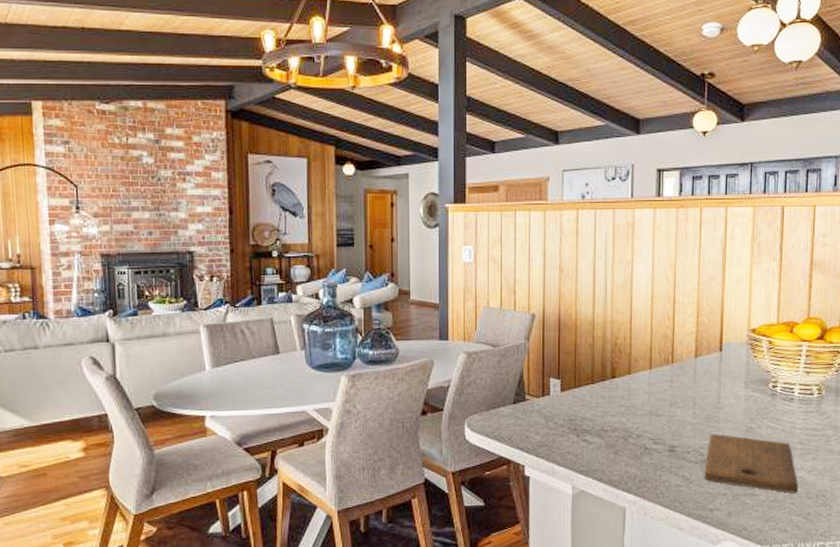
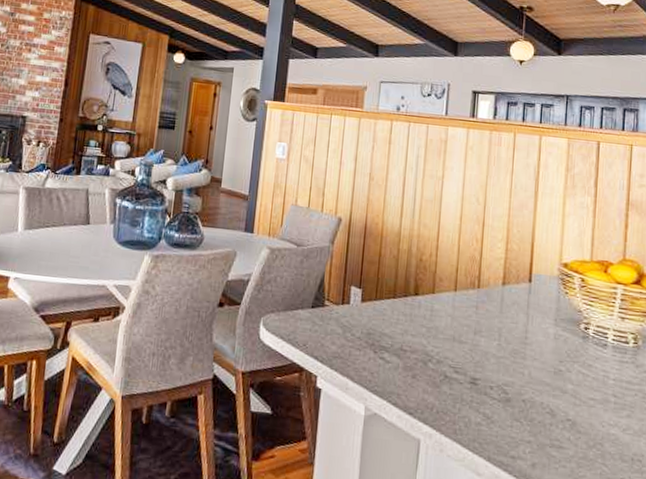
cutting board: present [704,434,798,493] -> none [507,371,611,453]

